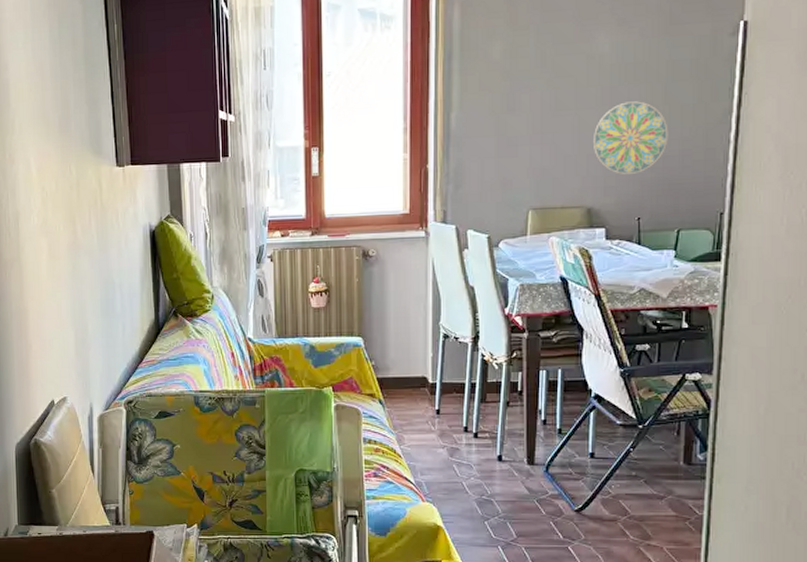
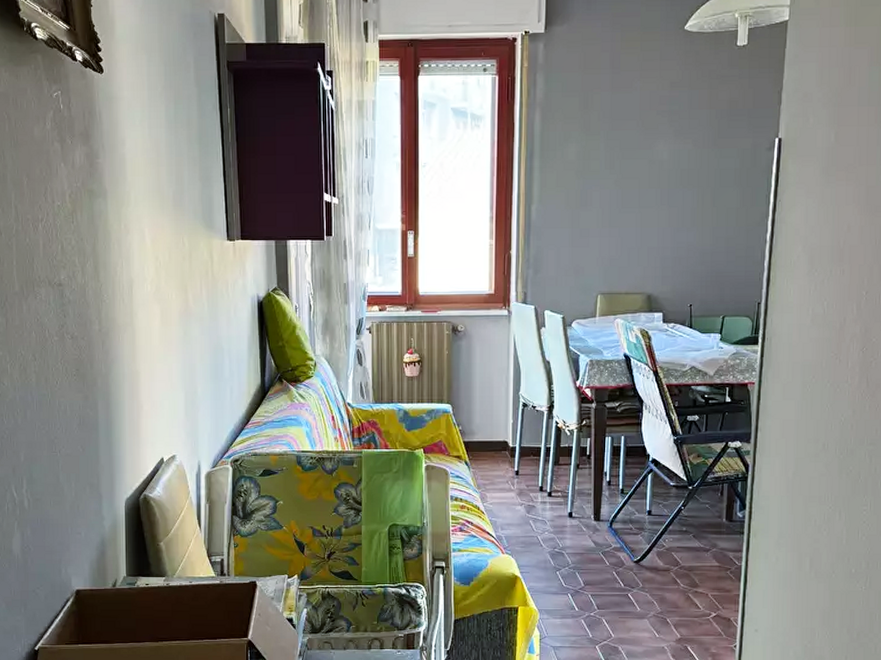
decorative plate: present [594,101,668,174] -> none [653,203,716,266]

